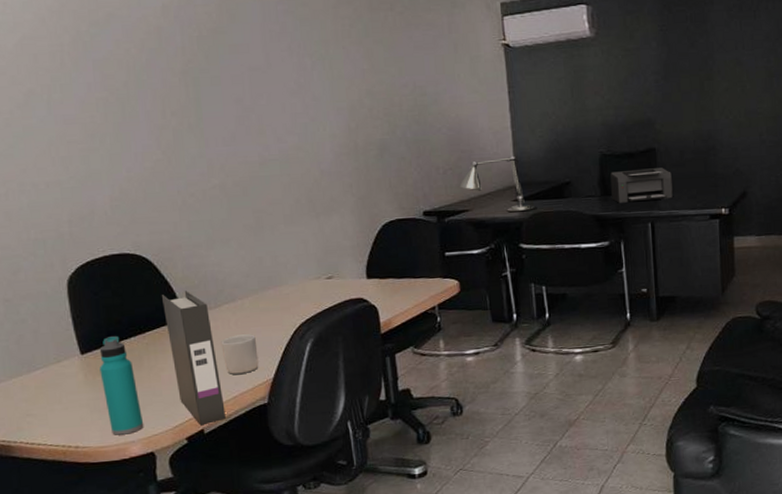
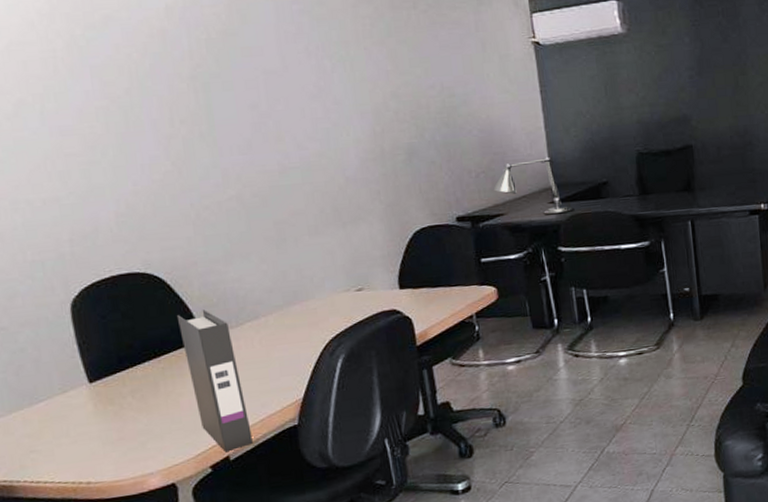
water bottle: present [99,335,144,435] -> none [109,361,163,468]
mug: present [221,334,259,375] -> none [244,352,287,397]
printer: present [610,167,673,203] -> none [648,164,712,202]

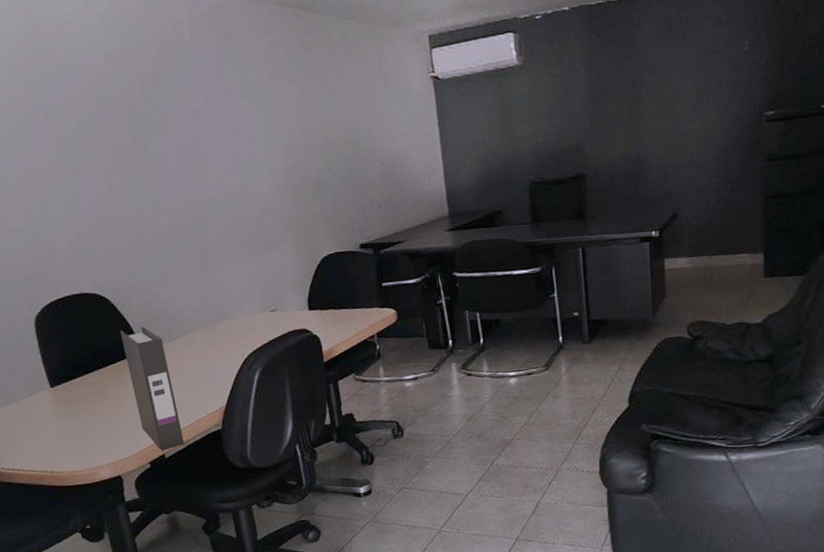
desk lamp: present [493,156,575,215] -> none [394,186,470,243]

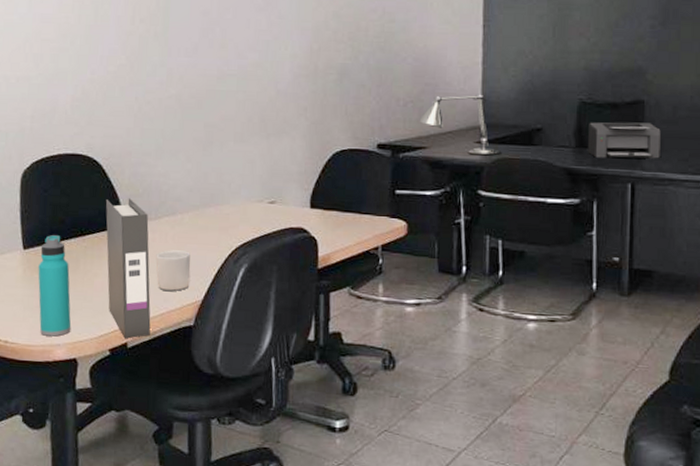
water bottle: none [67,369,111,461] -> present [38,234,71,337]
mug: none [176,365,212,404] -> present [156,250,191,292]
desk lamp: none [394,186,470,243] -> present [419,94,502,156]
printer: none [540,193,603,230] -> present [588,122,661,159]

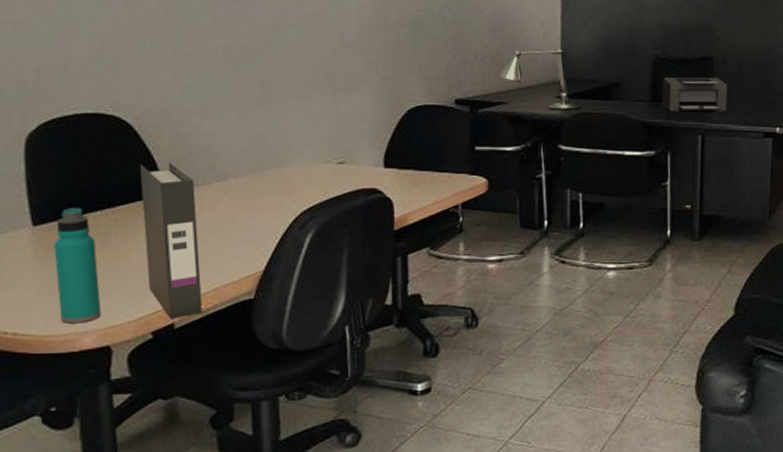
mug: present [156,250,191,292] -> none [205,218,249,264]

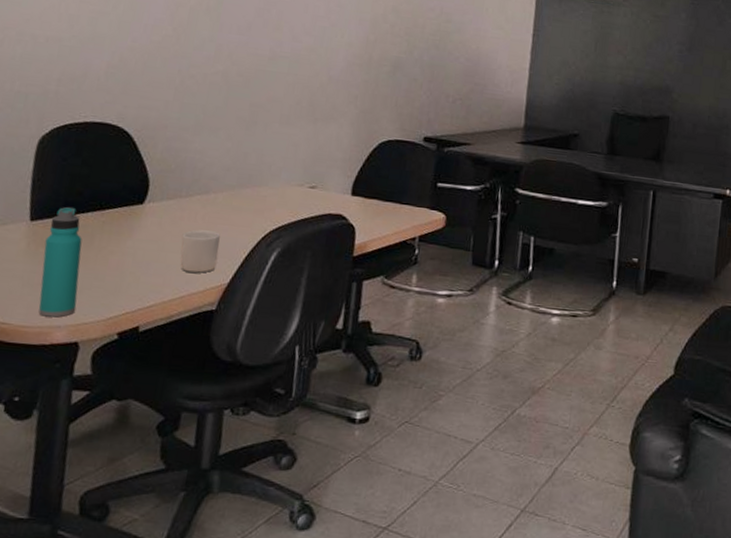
binder: present [139,163,202,319] -> none [122,173,179,323]
mug: none [205,218,249,264] -> present [180,230,221,274]
desk lamp: present [498,48,581,111] -> none [466,95,541,157]
printer: present [662,77,727,112] -> none [617,132,682,170]

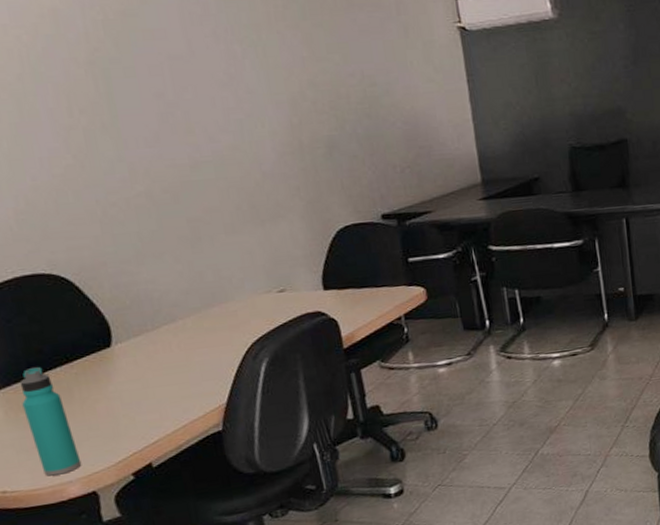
mug: present [180,230,221,274] -> none [163,356,209,402]

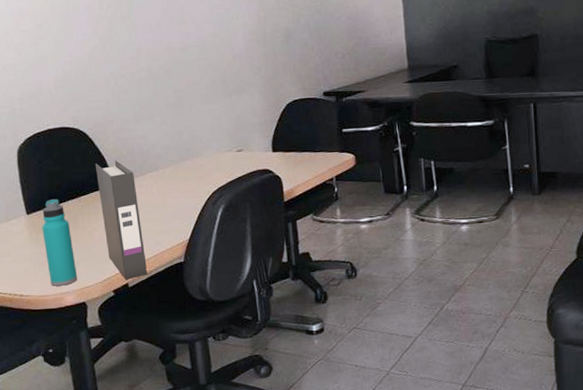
binder: none [87,312,176,459] -> present [95,160,147,280]

